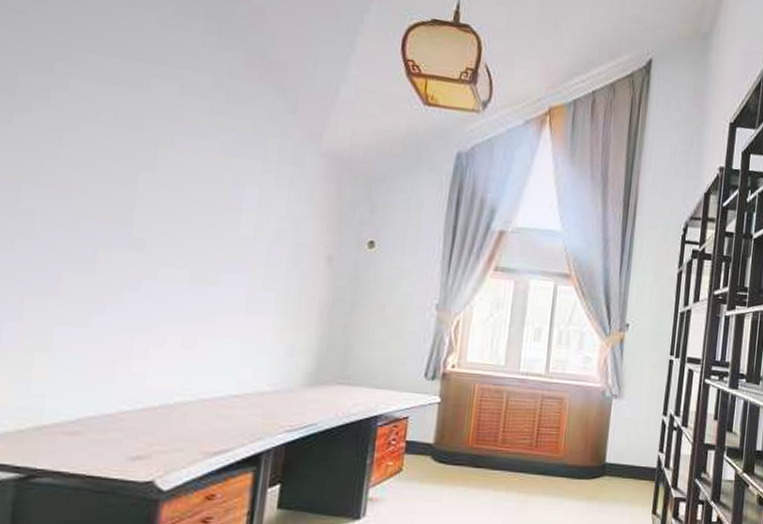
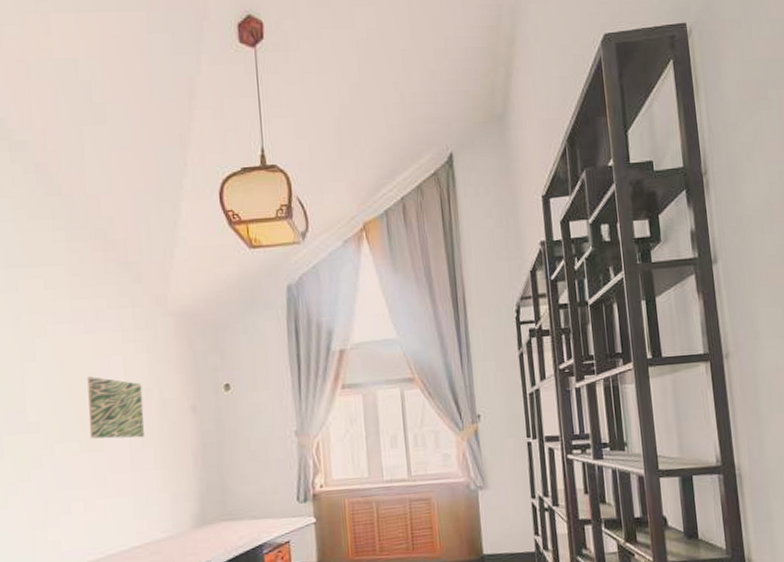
wall art: none [203,202,276,280] -> present [87,376,144,439]

